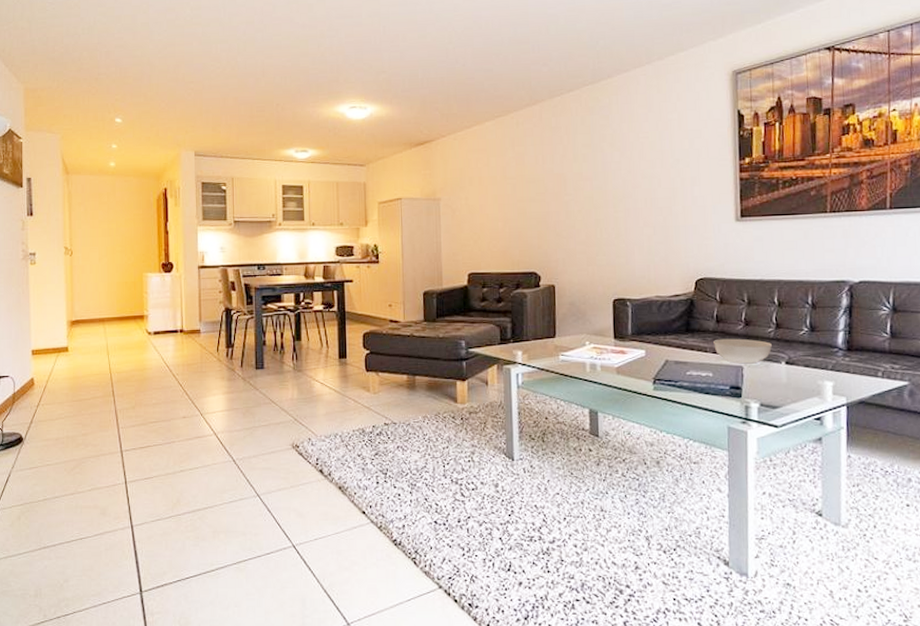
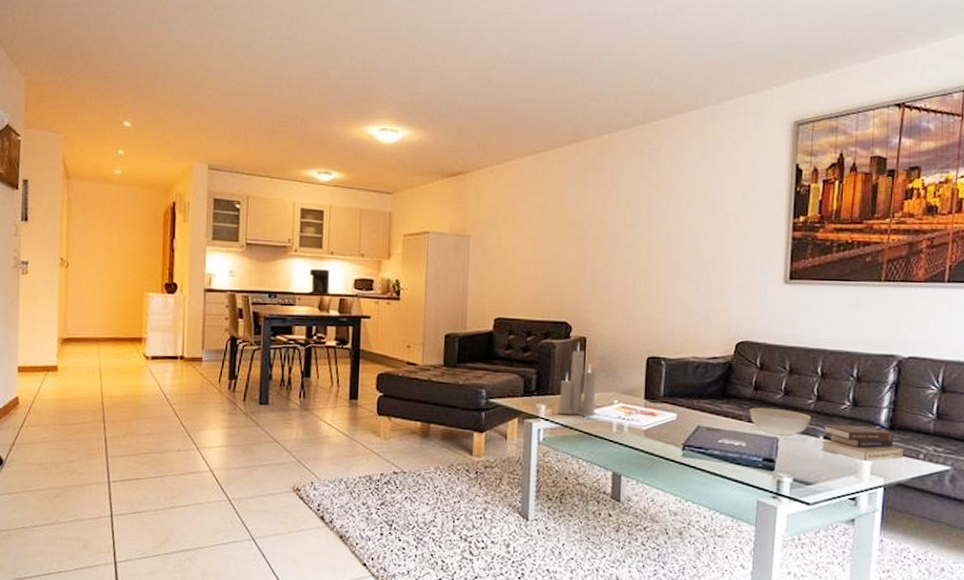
coffee maker: none [294,240,313,265] -> present [308,269,330,296]
candle: none [533,290,569,359] -> present [558,343,597,416]
books: none [783,348,863,383] -> present [820,425,904,462]

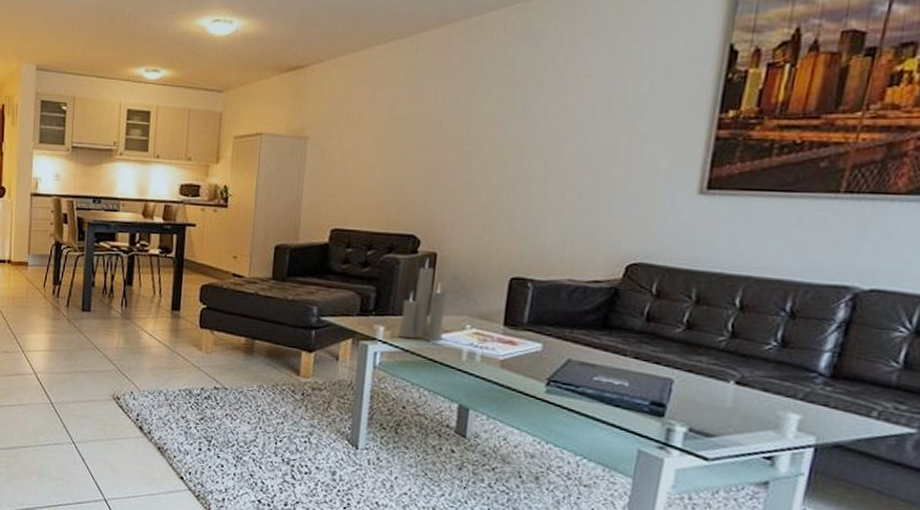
coffee maker: present [308,269,330,296] -> none [132,173,155,202]
bowl: present [748,407,812,437] -> none [636,341,722,380]
books: present [820,425,904,462] -> none [729,367,850,416]

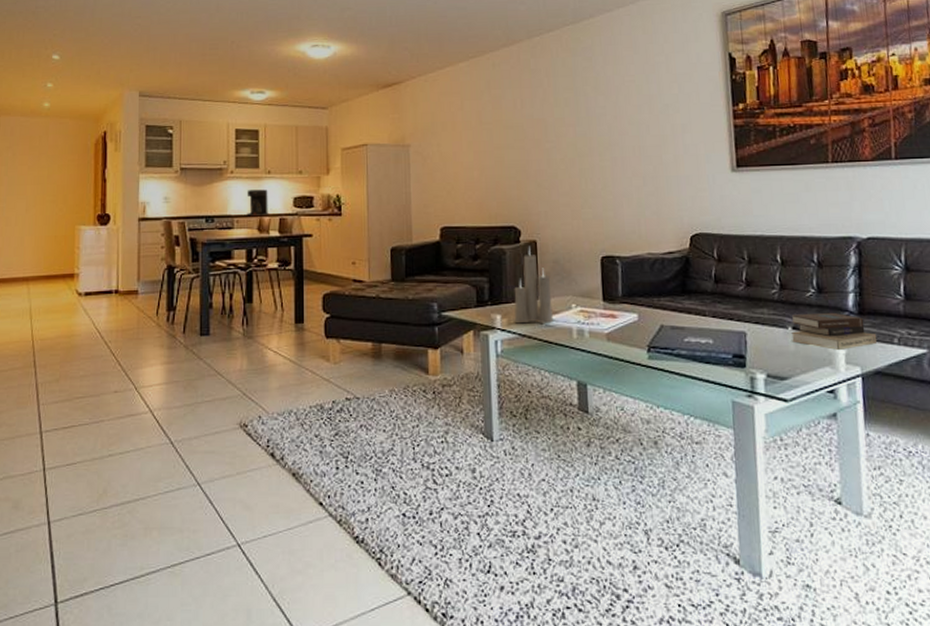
coffee maker: none [132,173,155,202] -> present [246,189,268,217]
books: none [729,367,850,416] -> present [791,312,877,351]

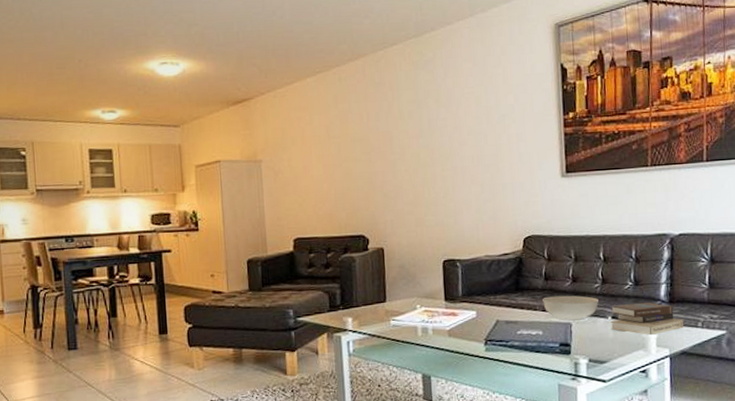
coffee maker: present [246,189,268,217] -> none [105,208,127,235]
candle: present [514,247,553,324] -> none [363,254,400,325]
bowl: none [711,301,778,331] -> present [541,295,600,322]

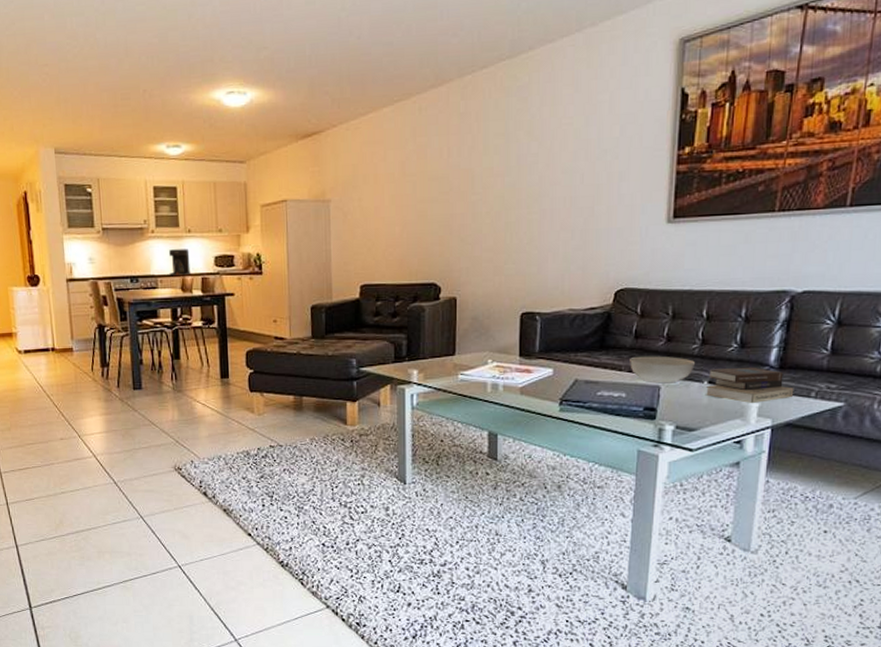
coffee maker: none [105,208,127,235] -> present [169,249,191,277]

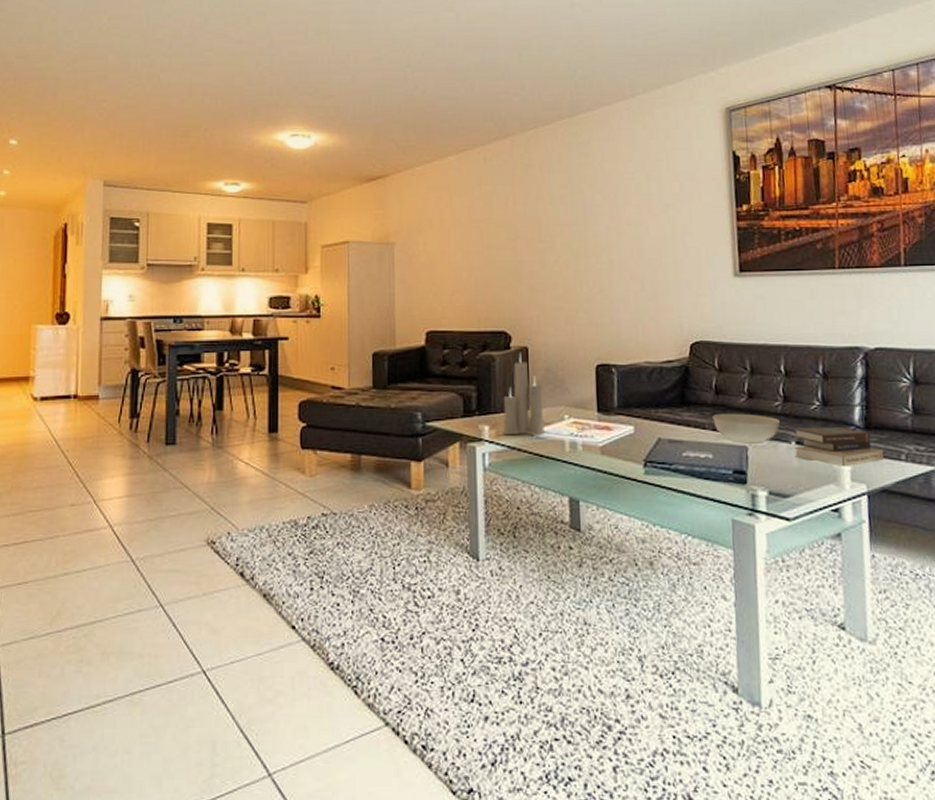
coffee maker: present [169,249,191,277] -> none [218,288,242,318]
candle: none [430,304,469,378] -> present [503,353,544,435]

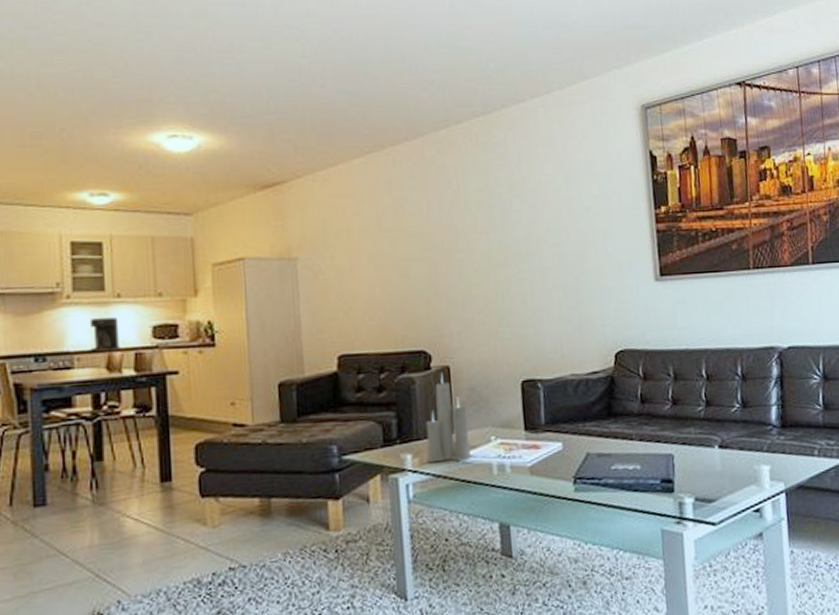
coffee maker: none [218,288,242,318] -> present [90,317,120,353]
bowl: present [711,413,781,445] -> none [638,421,704,452]
books: present [794,426,884,467] -> none [717,427,799,468]

